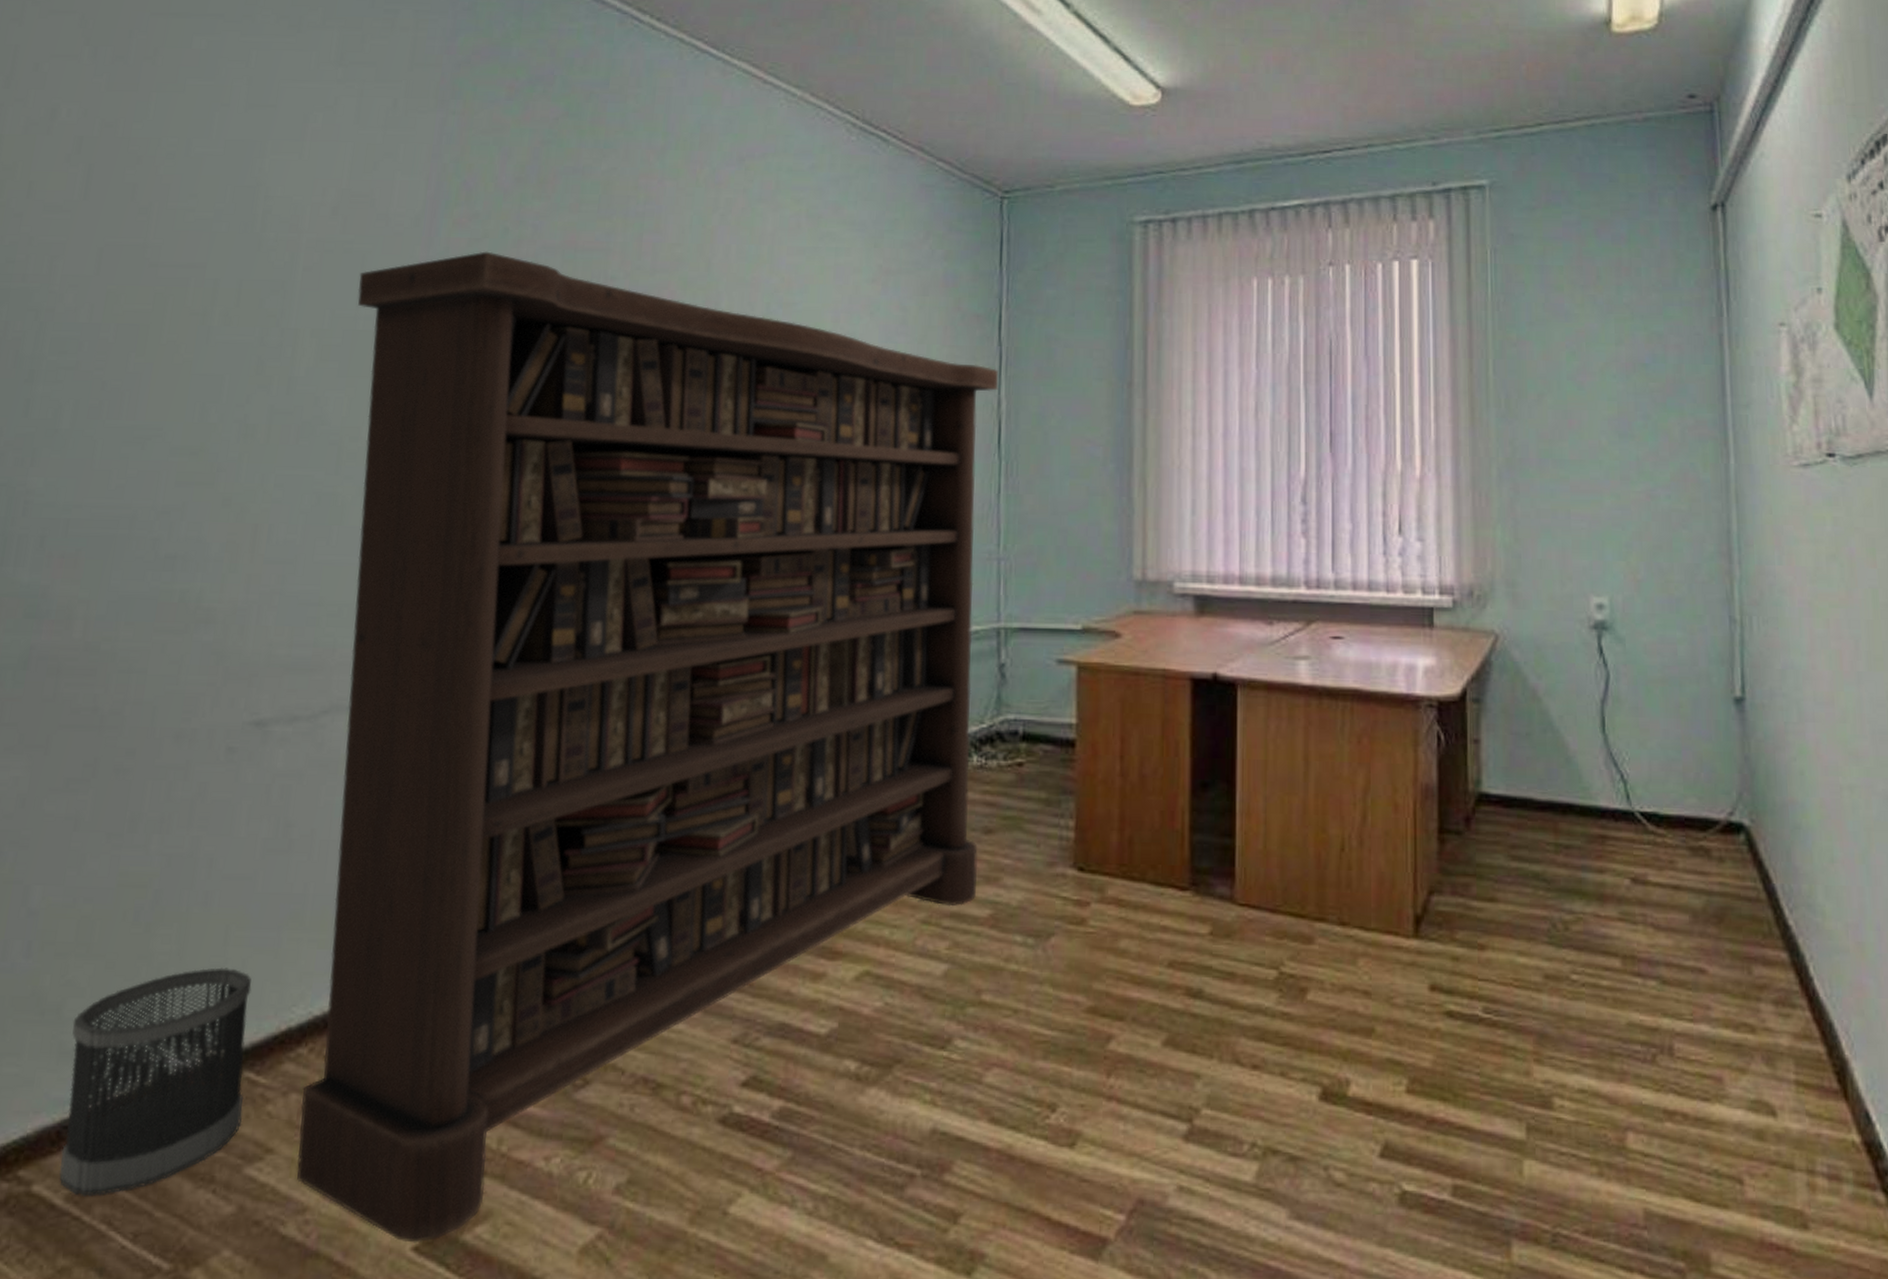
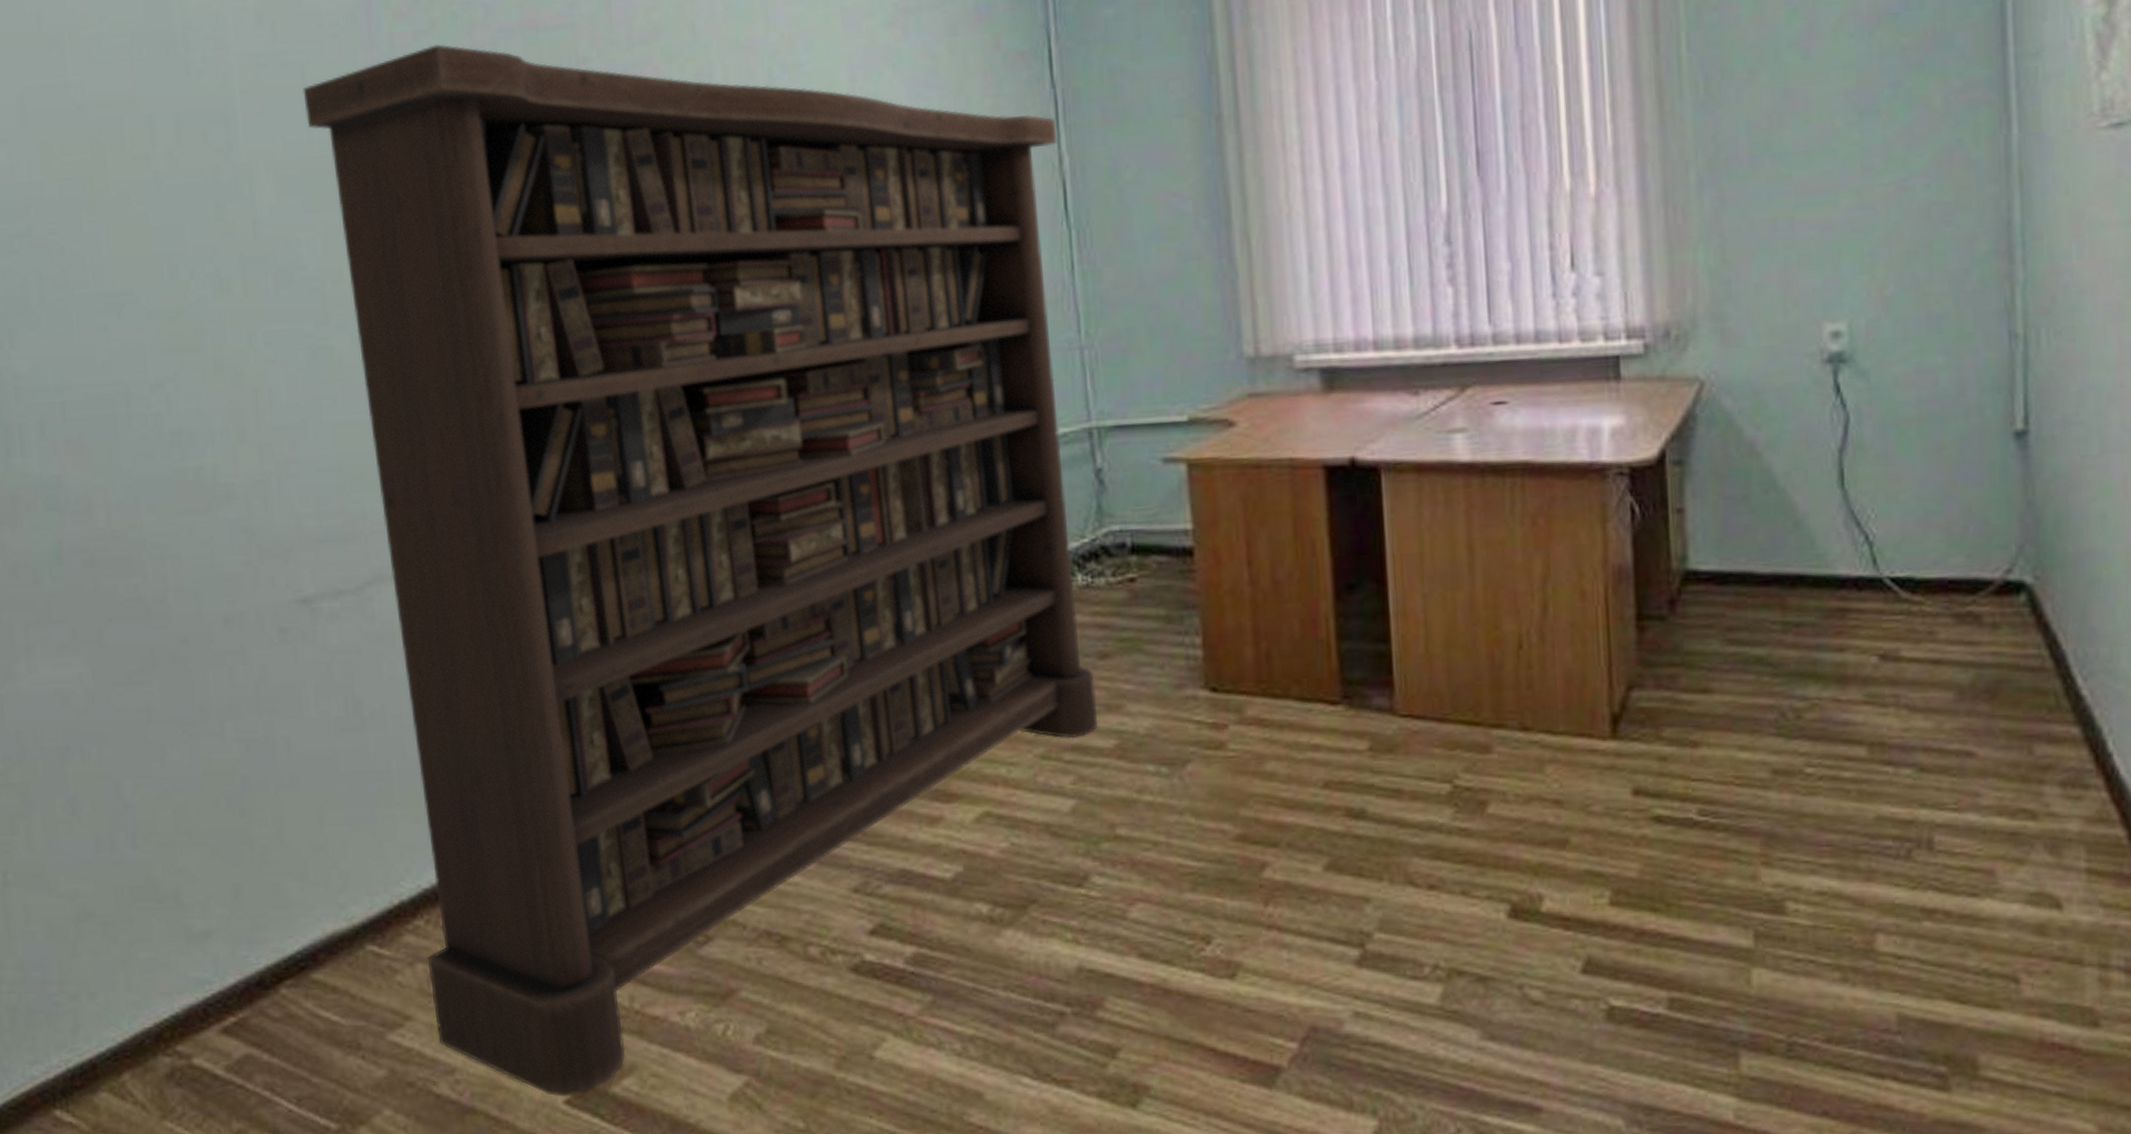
wastebasket: present [59,967,252,1197] -> none [192,847,376,1067]

